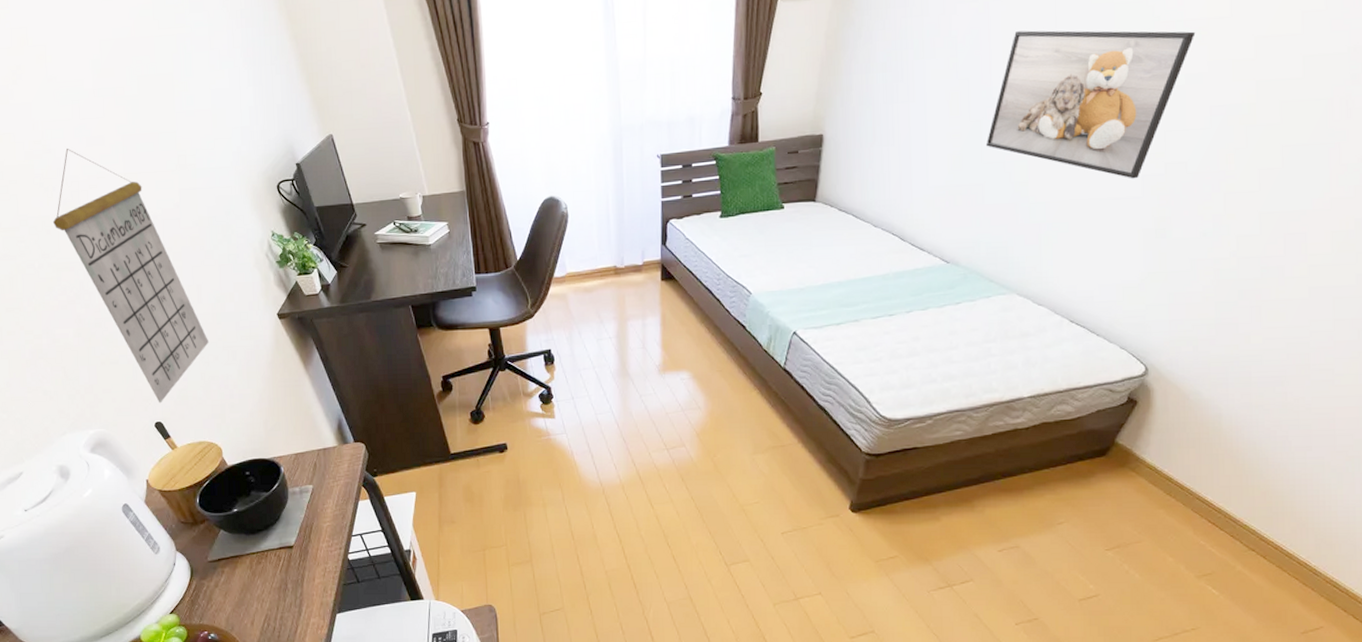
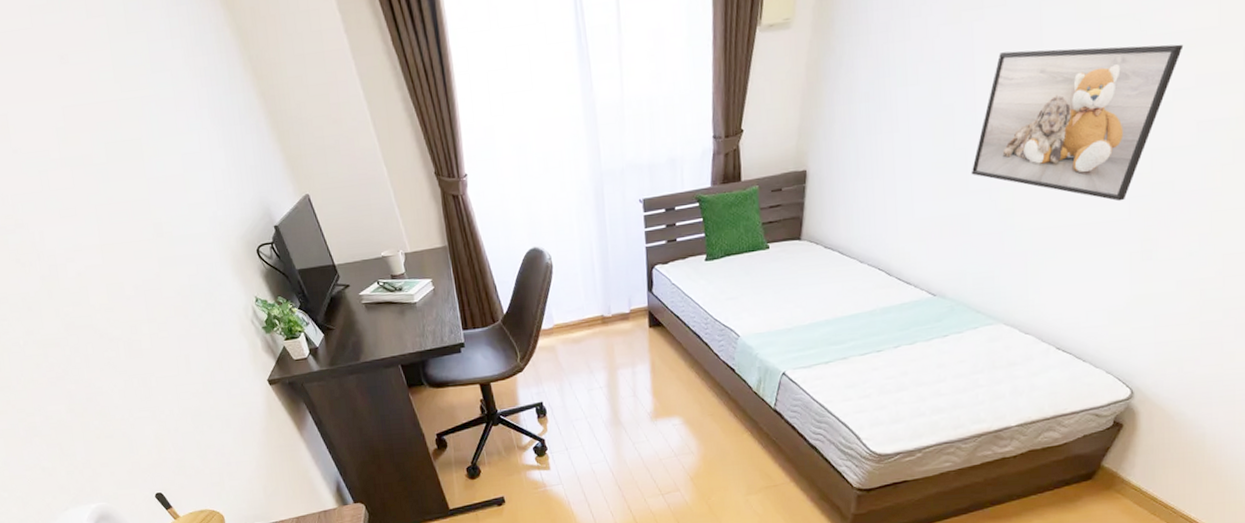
calendar: present [52,148,210,404] -> none [33,221,202,475]

